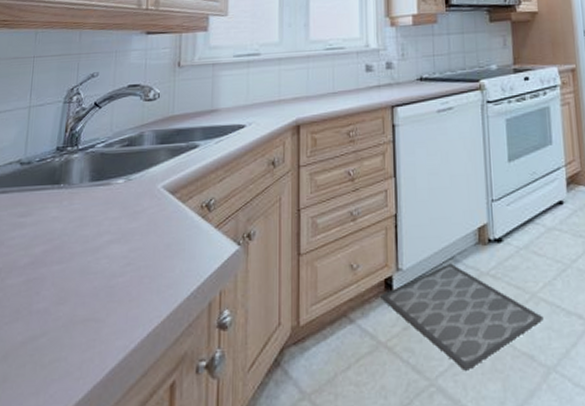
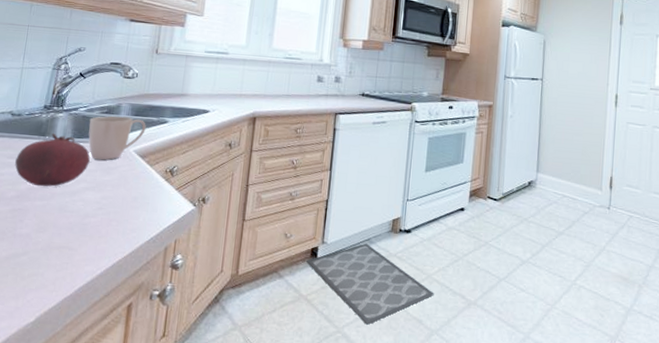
fruit: none [27,178,113,247] -> present [15,132,90,187]
mug: none [108,146,174,204] -> present [88,116,146,161]

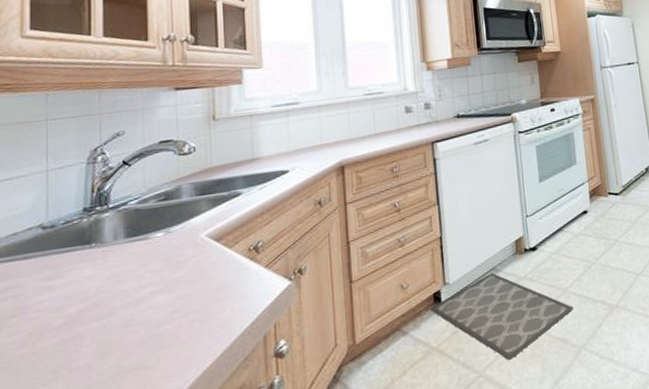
fruit: present [15,132,90,187] -> none [57,237,153,306]
mug: present [88,116,146,161] -> none [144,198,216,257]

